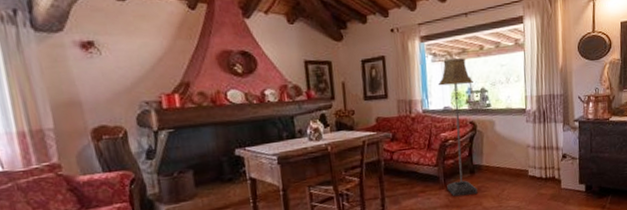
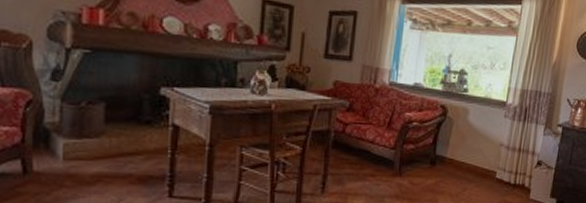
floor lamp: present [437,58,478,197] -> none [401,29,454,188]

